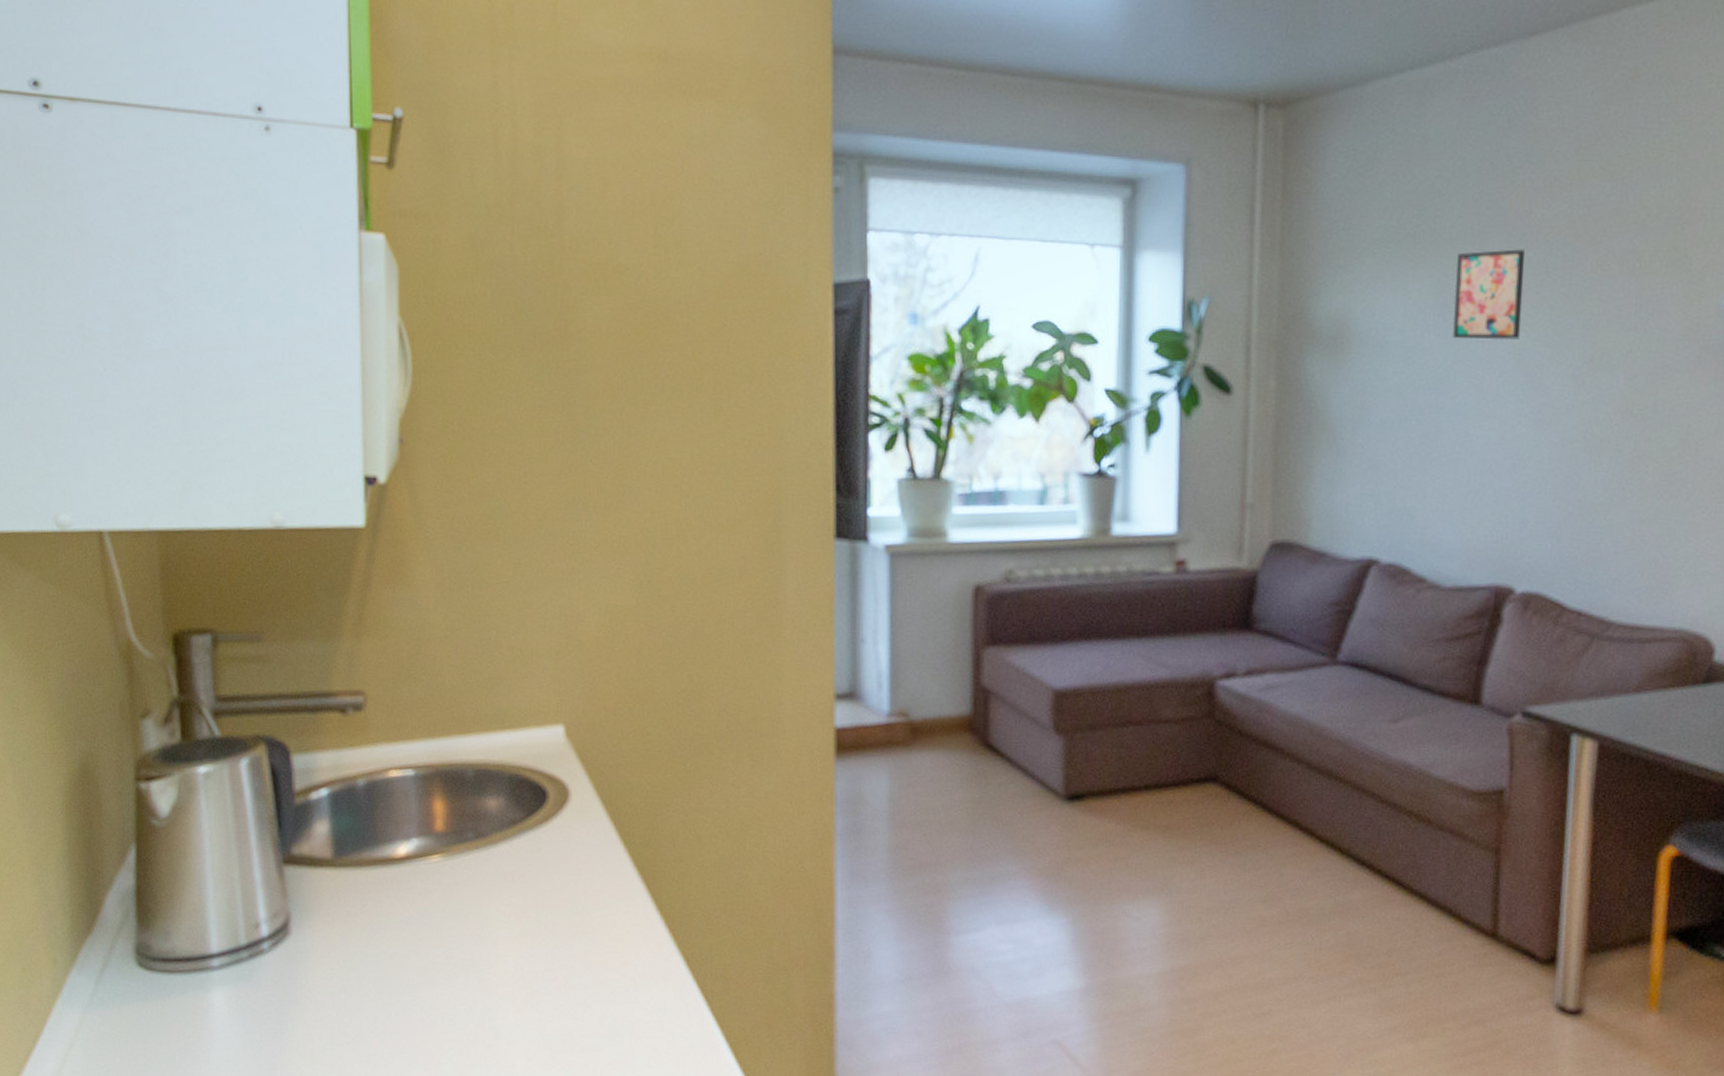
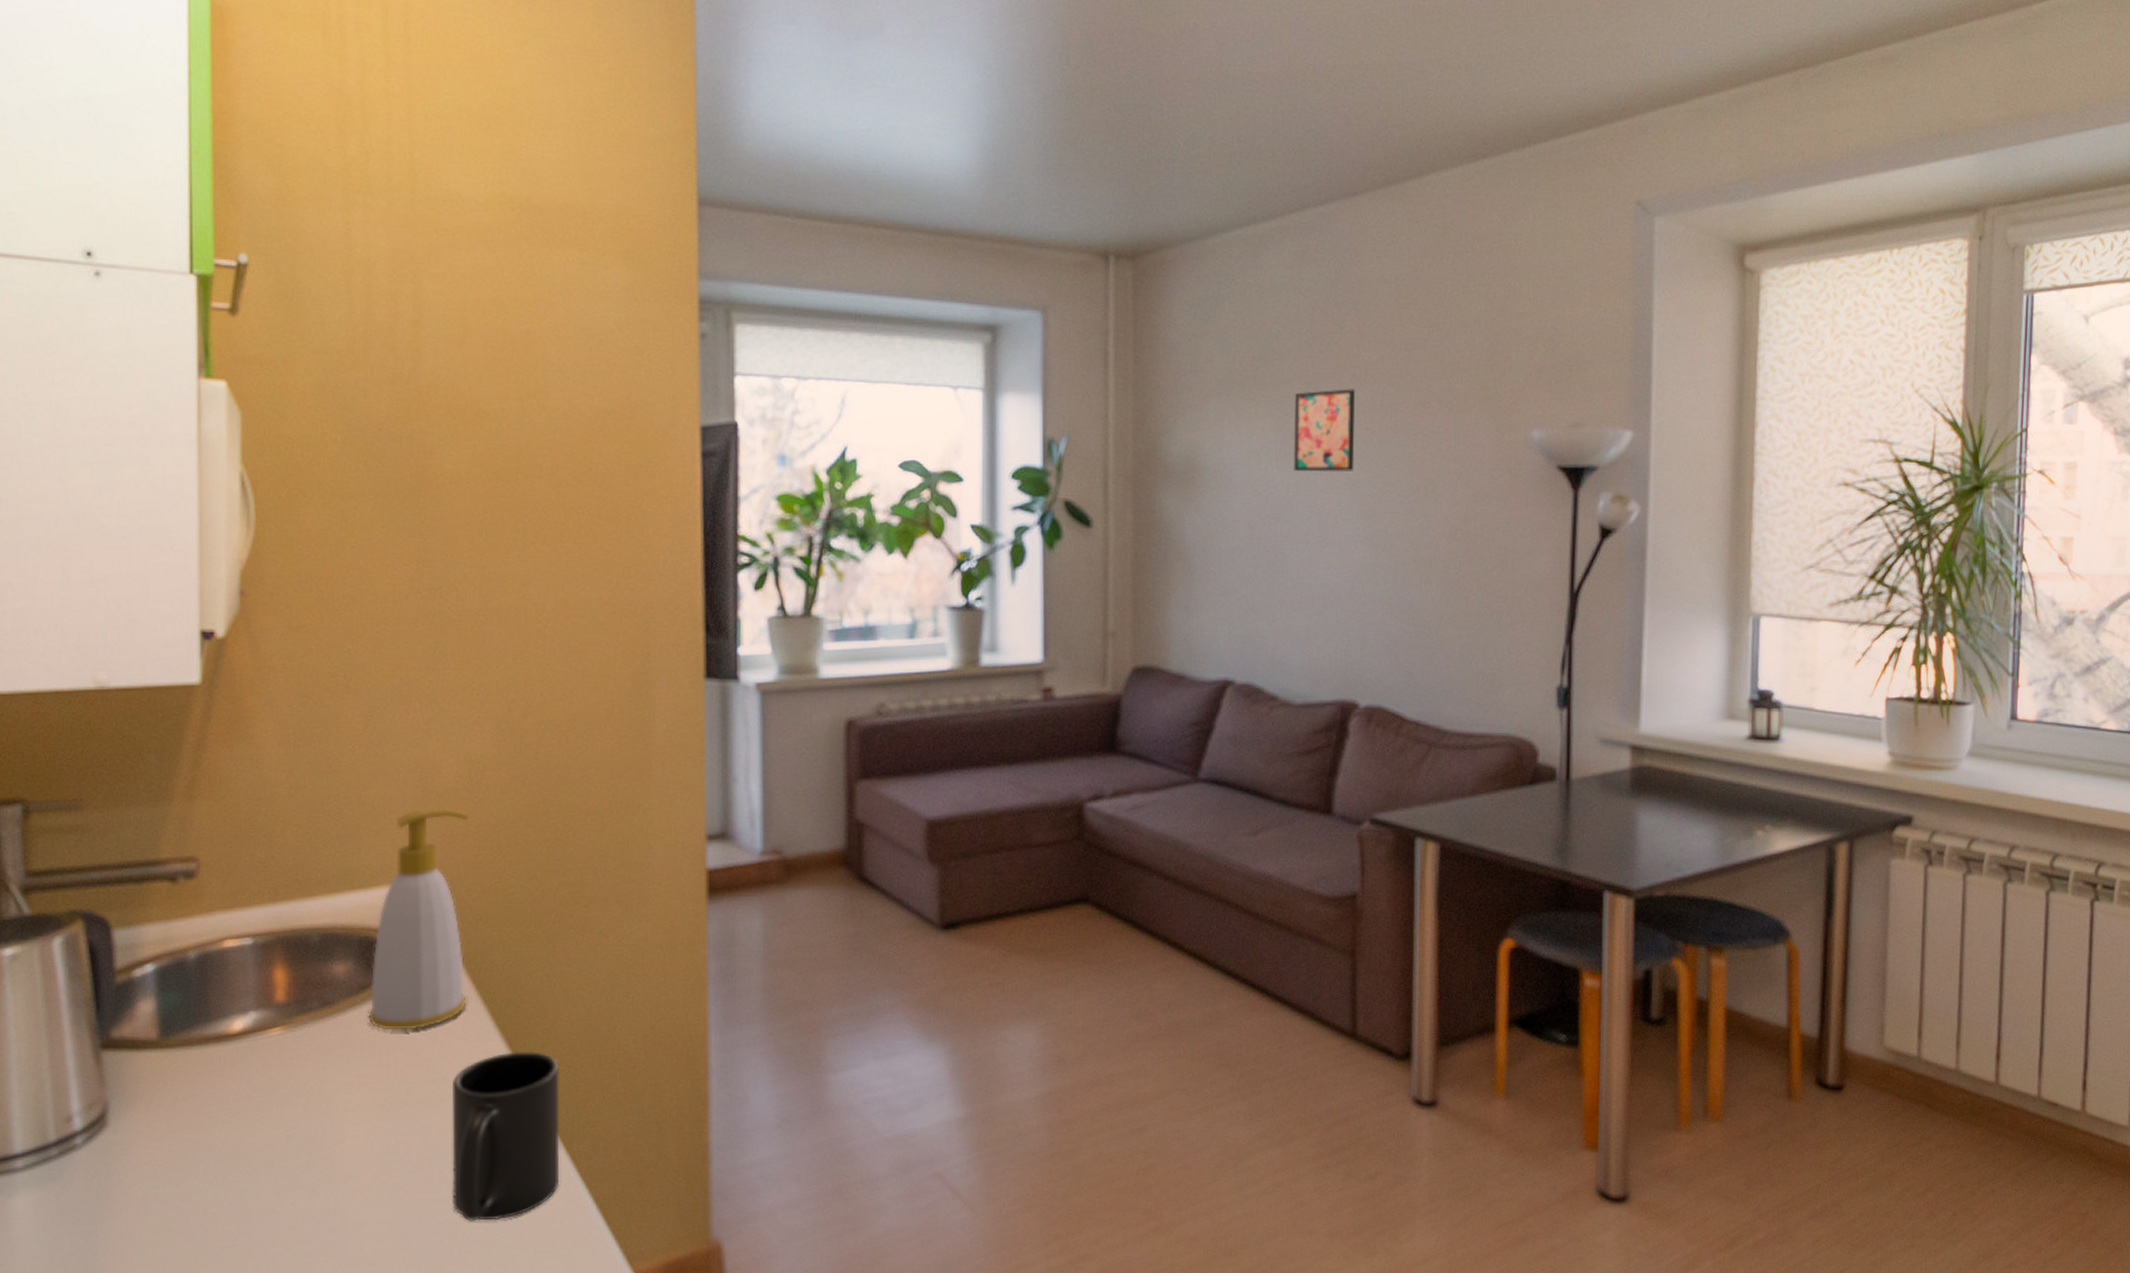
soap bottle: none [518,654,610,866] -> present [368,808,469,1031]
mug: none [594,892,694,1050] -> present [451,1052,560,1222]

